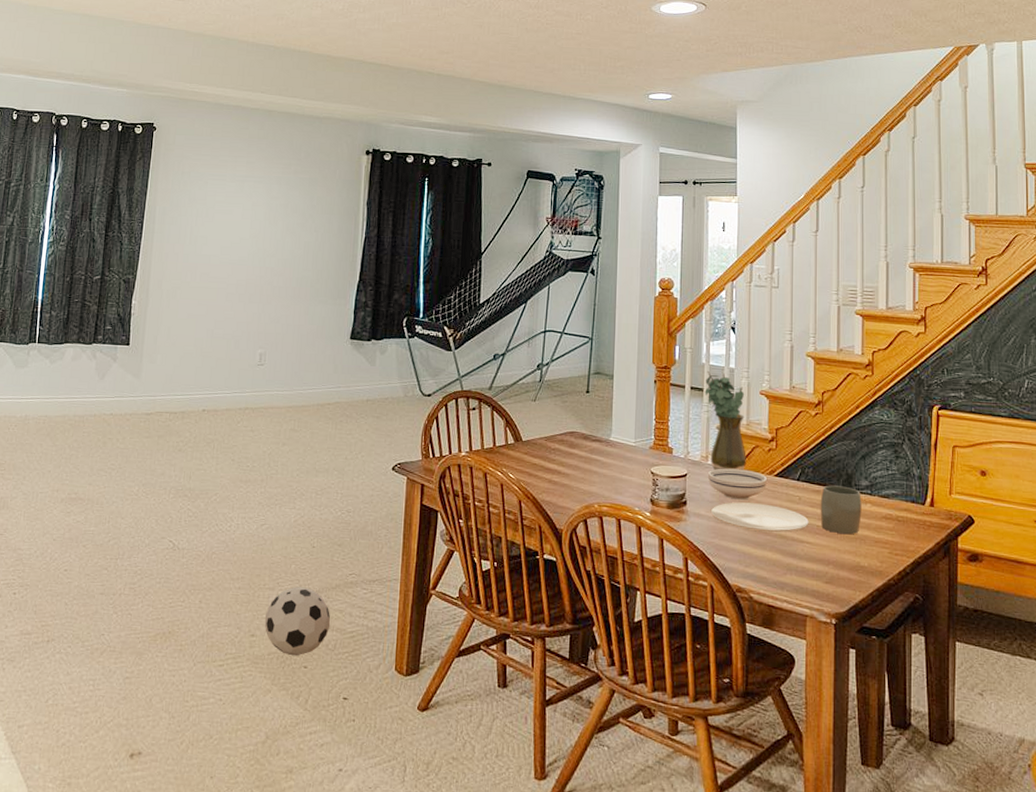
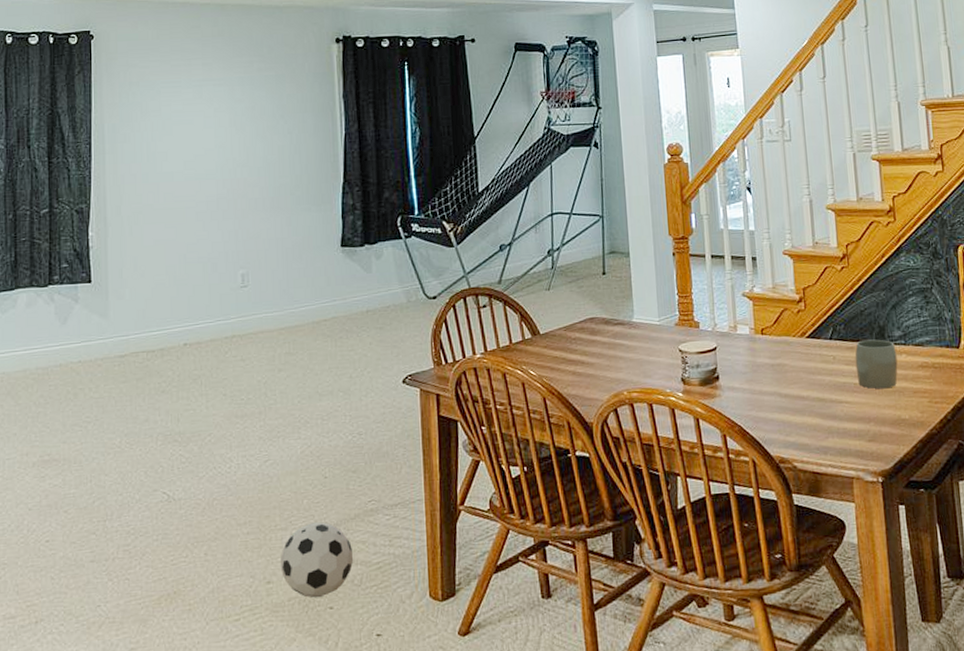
vase: present [704,370,746,470] -> none [725,236,777,339]
bowl: present [708,468,767,500] -> none [738,335,799,367]
plate: present [710,502,809,532] -> none [744,368,846,397]

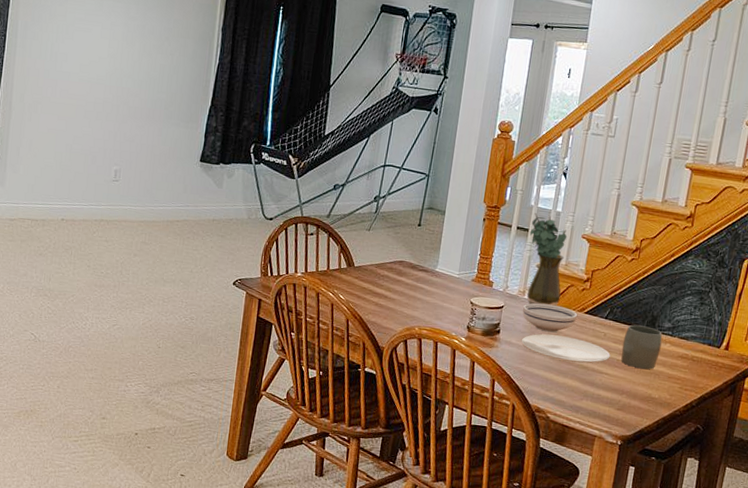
soccer ball: present [281,522,353,598] -> none [114,380,172,438]
vase: none [725,236,777,339] -> present [526,212,568,306]
bowl: none [738,335,799,367] -> present [522,303,577,333]
plate: none [744,368,846,397] -> present [521,334,611,364]

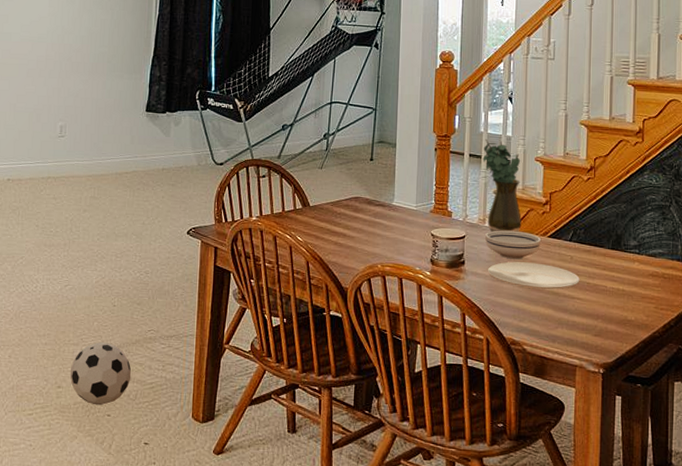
soccer ball: none [114,380,172,438] -> present [70,342,131,406]
mug: present [621,325,663,370] -> none [590,245,630,291]

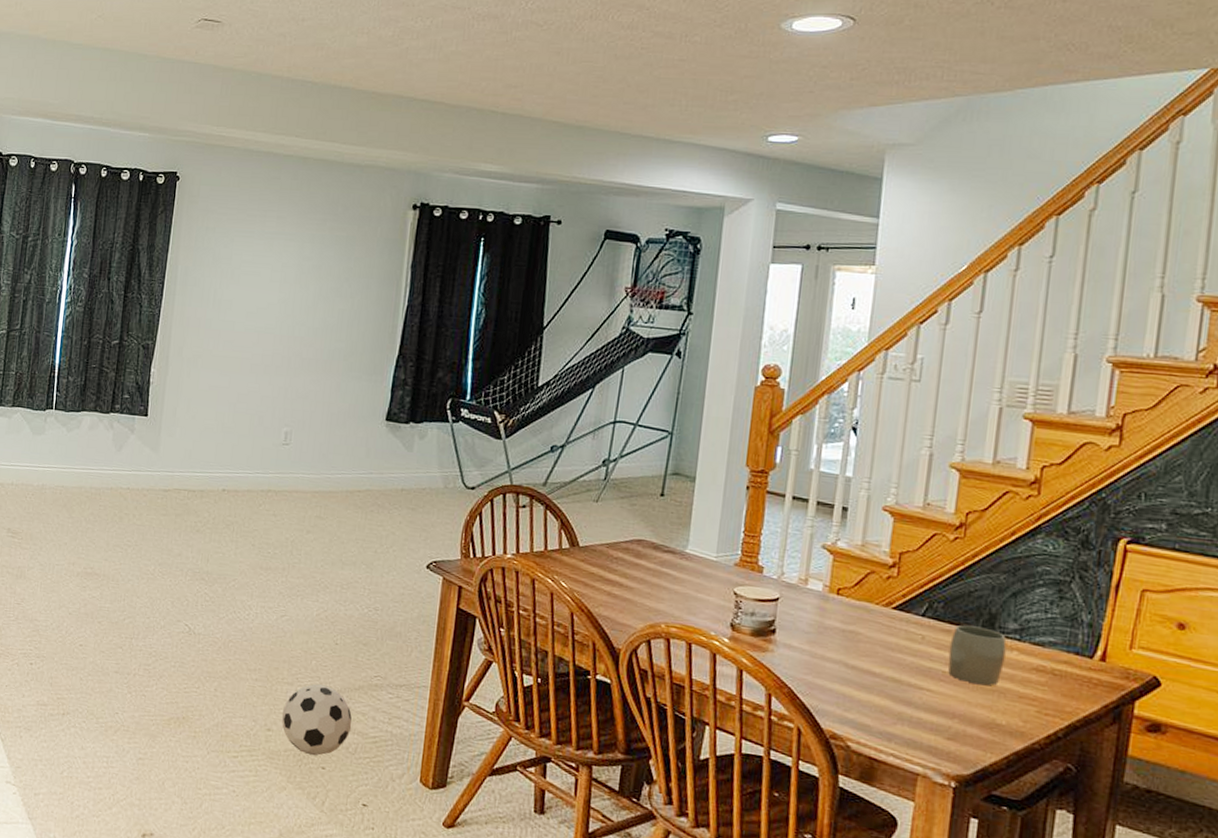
vase: present [482,138,522,232] -> none [809,478,863,599]
bowl: present [485,230,541,260] -> none [806,594,882,634]
plate: present [487,262,580,289] -> none [805,635,933,676]
mug: none [590,245,630,291] -> present [947,625,1007,686]

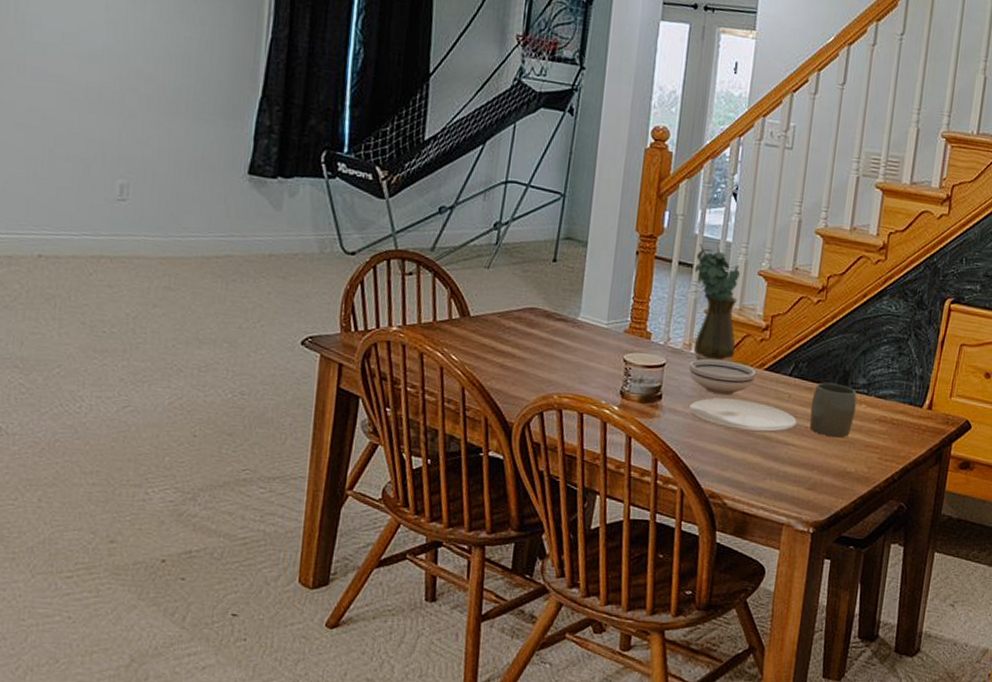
soccer ball: present [282,684,352,756] -> none [129,483,216,566]
plate: none [805,635,933,676] -> present [688,398,797,433]
bowl: none [806,594,882,634] -> present [689,358,756,396]
vase: none [809,478,863,599] -> present [693,243,741,362]

